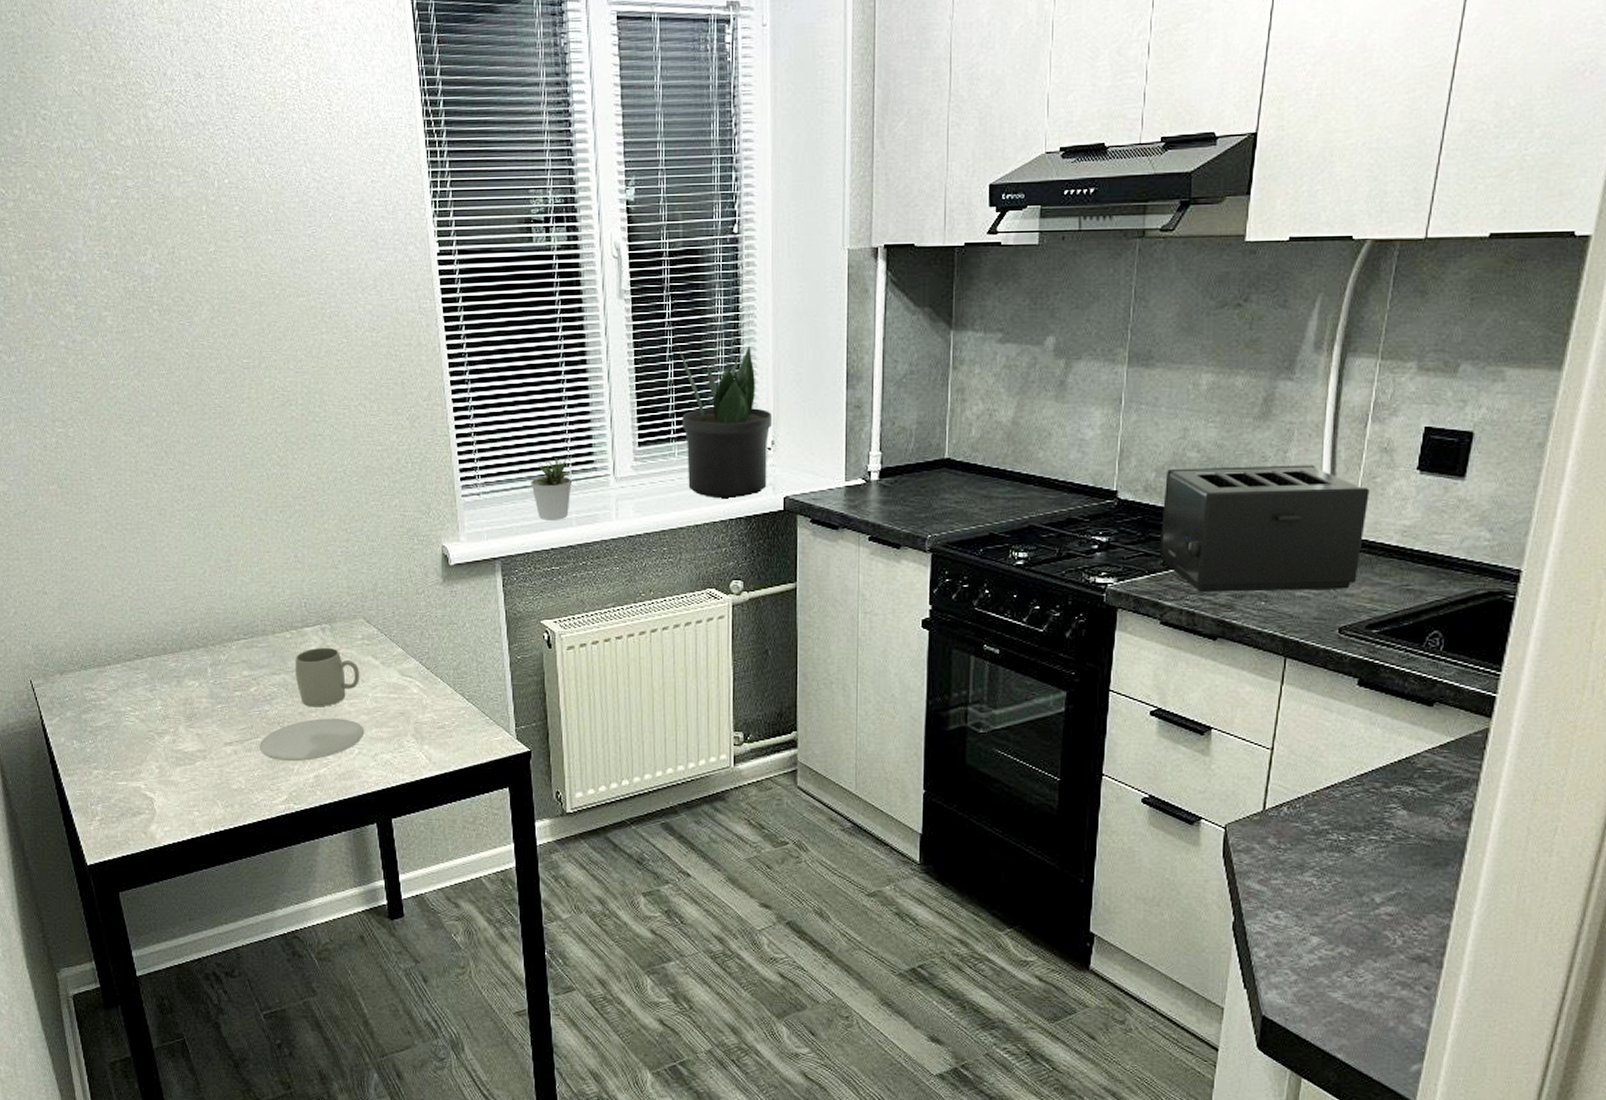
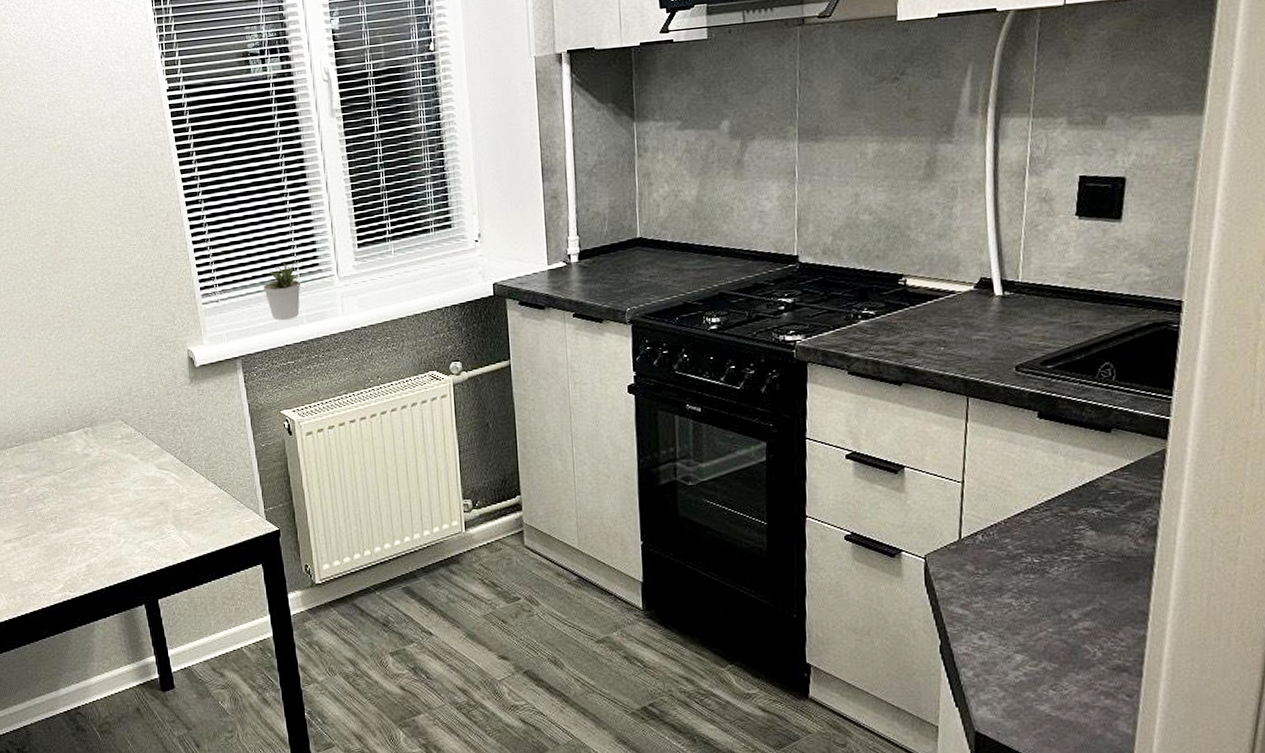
plate: present [259,718,365,762] -> none [35,511,129,554]
mug: present [295,647,360,707] -> none [62,448,122,503]
planter: present [679,347,772,499] -> none [388,151,477,289]
toaster: present [1159,465,1370,592] -> none [841,218,1033,342]

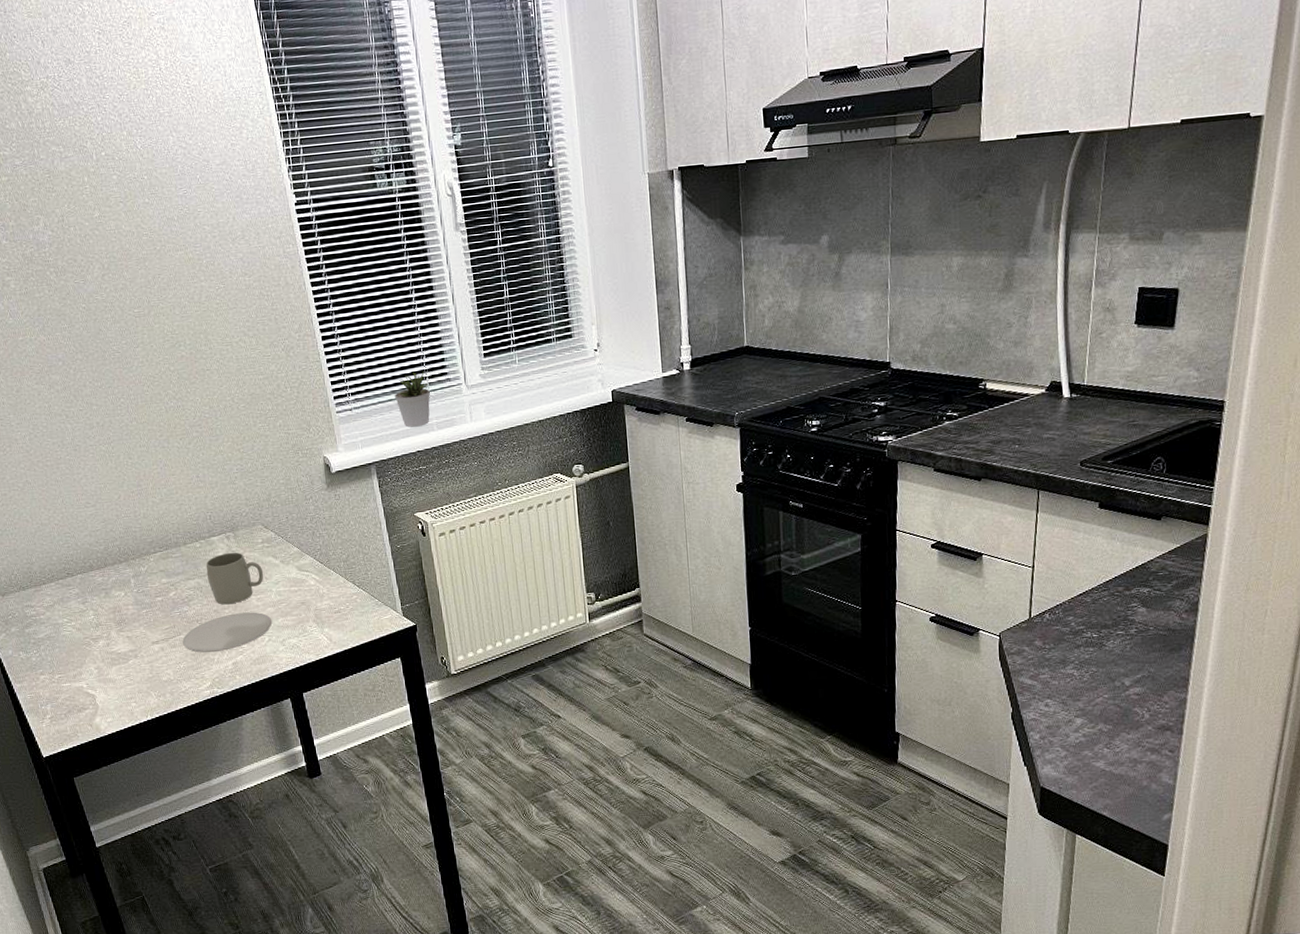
plate: none [35,511,129,554] -> present [182,612,273,653]
mug: none [62,448,122,503] -> present [206,552,264,605]

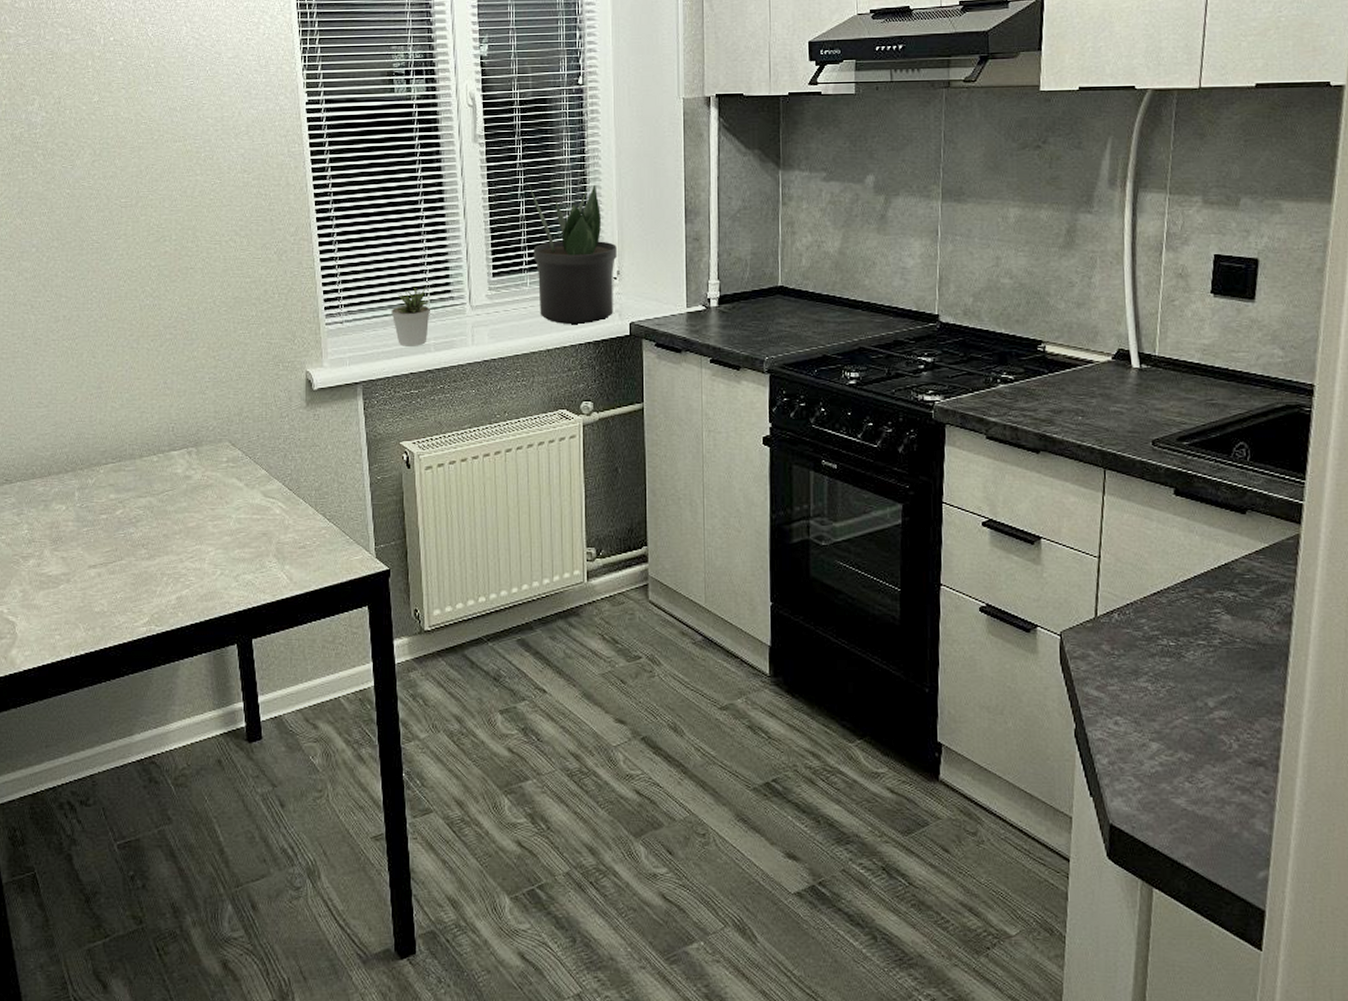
plate: present [182,612,273,653] -> none [123,540,228,584]
mug: present [206,552,264,605] -> none [160,470,225,529]
planter: none [511,264,596,397] -> present [530,185,617,325]

